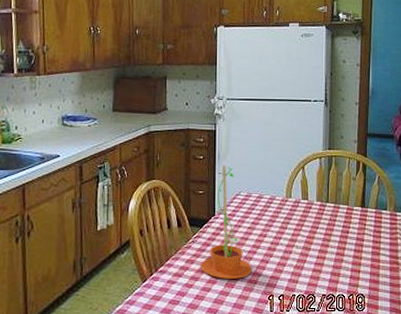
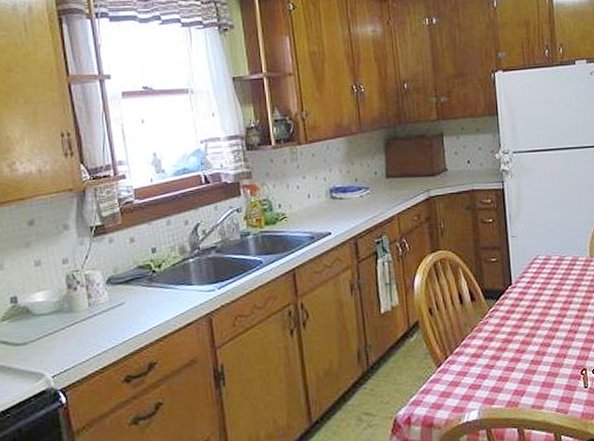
flower pot: present [200,165,252,279] -> none [501,226,559,356]

